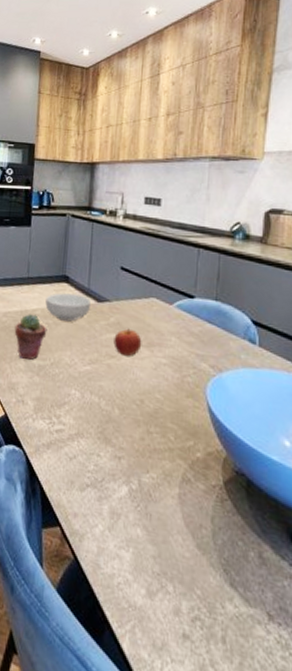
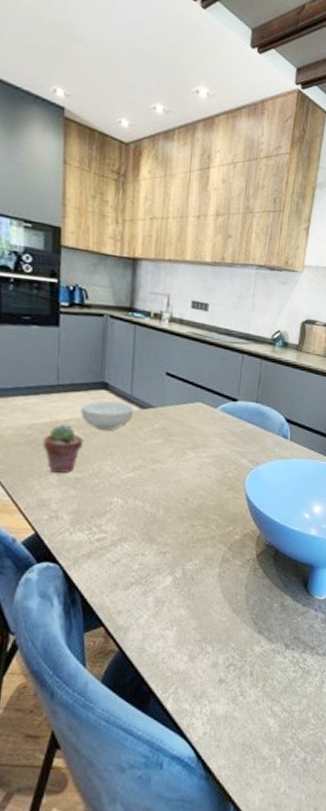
apple: present [113,328,142,357] -> none [158,433,187,460]

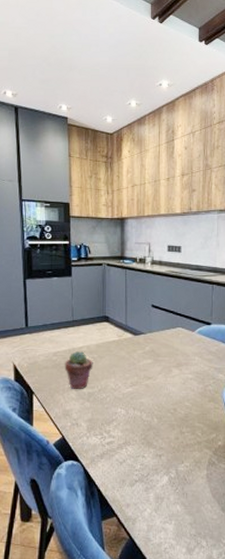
cereal bowl: present [81,401,133,430] -> none [90,331,128,354]

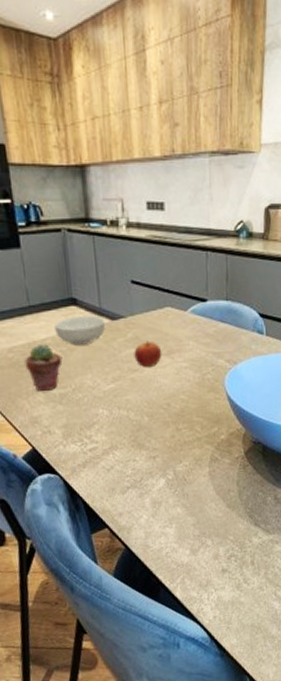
cereal bowl: none [90,331,128,354] -> present [54,316,105,346]
apple: none [150,354,172,377] -> present [134,341,162,368]

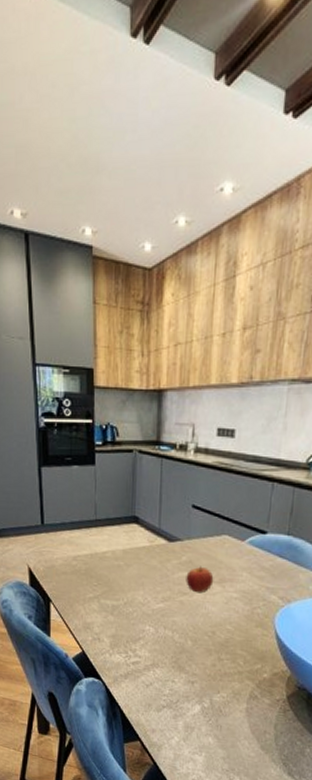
potted succulent: present [24,344,63,392] -> none [85,557,119,602]
cereal bowl: present [54,316,105,346] -> none [115,534,162,562]

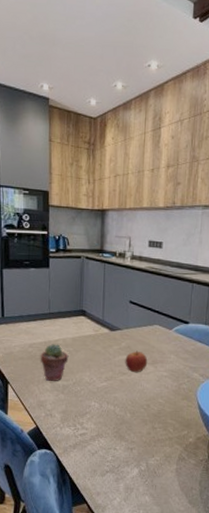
potted succulent: none [85,557,119,602] -> present [40,344,69,382]

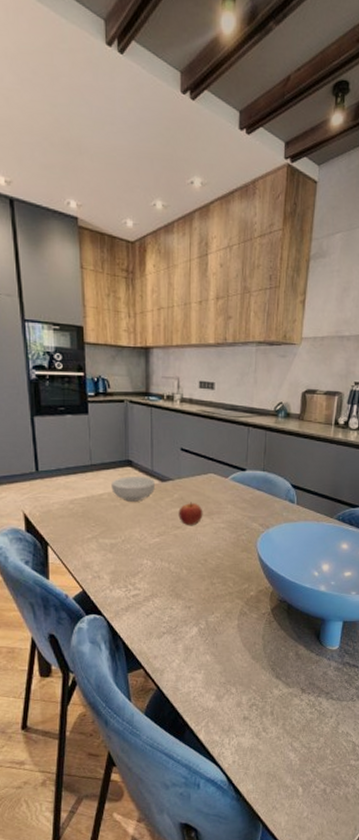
potted succulent: present [40,344,69,382] -> none [83,499,116,541]
cereal bowl: none [66,325,105,348] -> present [111,477,155,502]

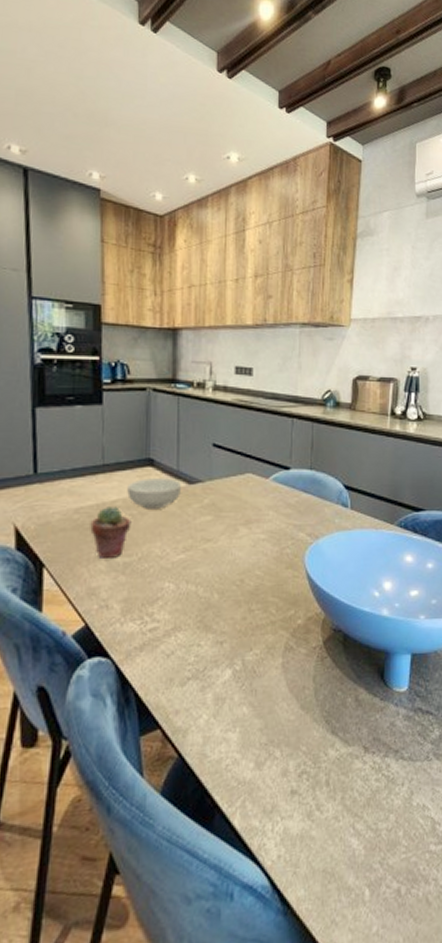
potted succulent: none [83,499,116,541] -> present [90,507,132,560]
apple: present [178,502,203,526] -> none [209,508,239,538]

